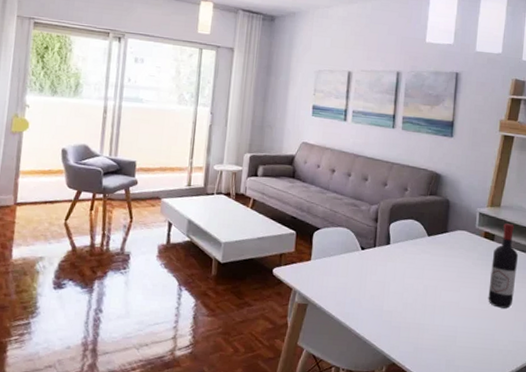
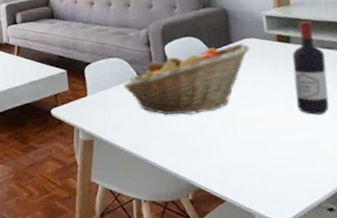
fruit basket: none [346,232,461,293] -> present [123,43,250,116]

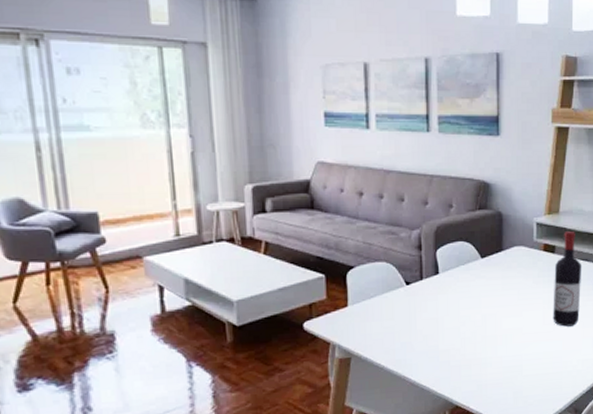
fruit basket: present [123,43,250,116] -> none [389,250,518,329]

